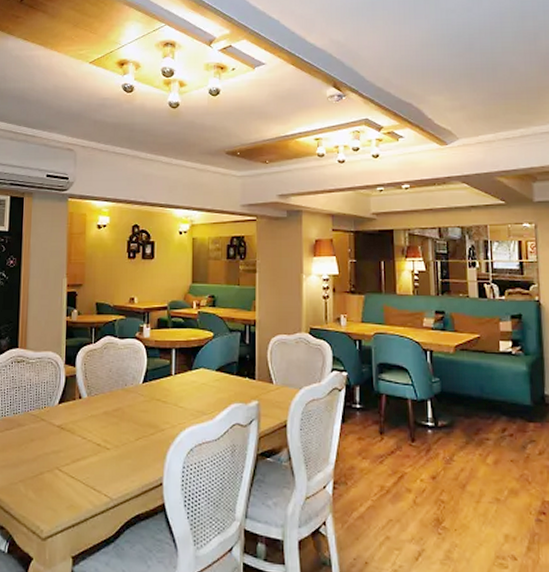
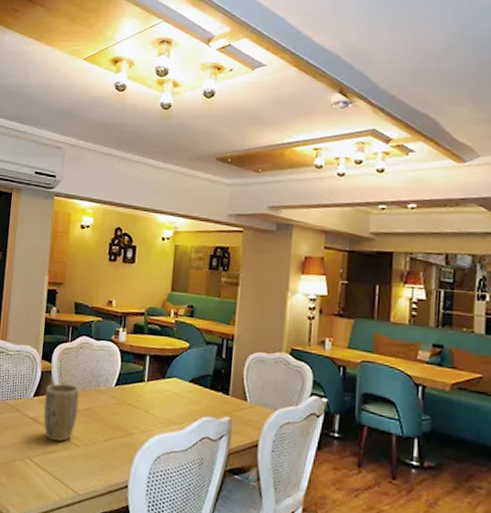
plant pot: none [69,385,107,448] -> present [42,382,80,442]

